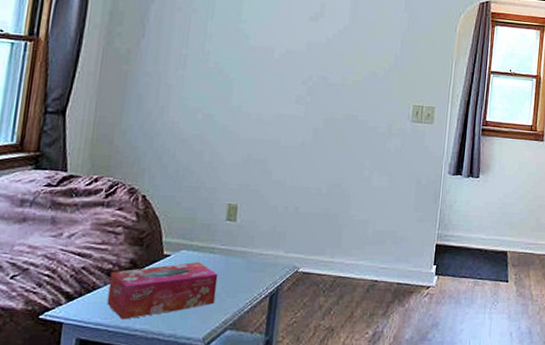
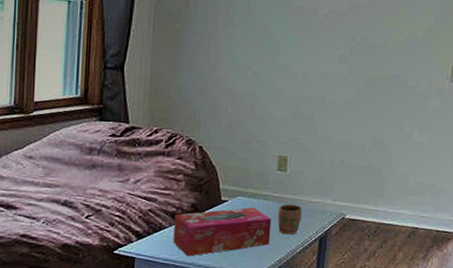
mug: none [224,257,252,292] -> present [277,204,302,235]

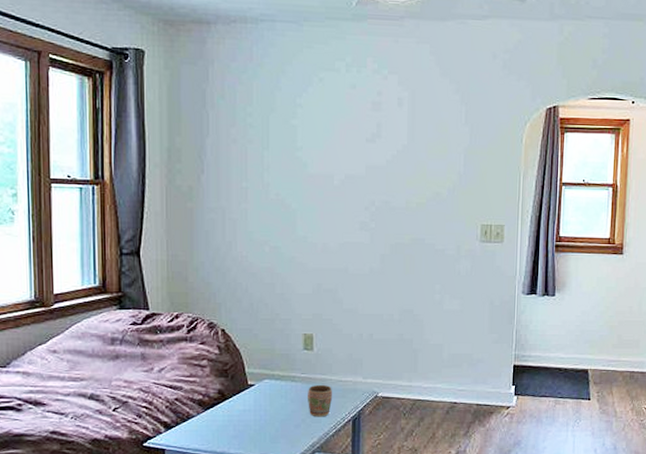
tissue box: present [173,207,272,256] -> none [201,391,301,445]

